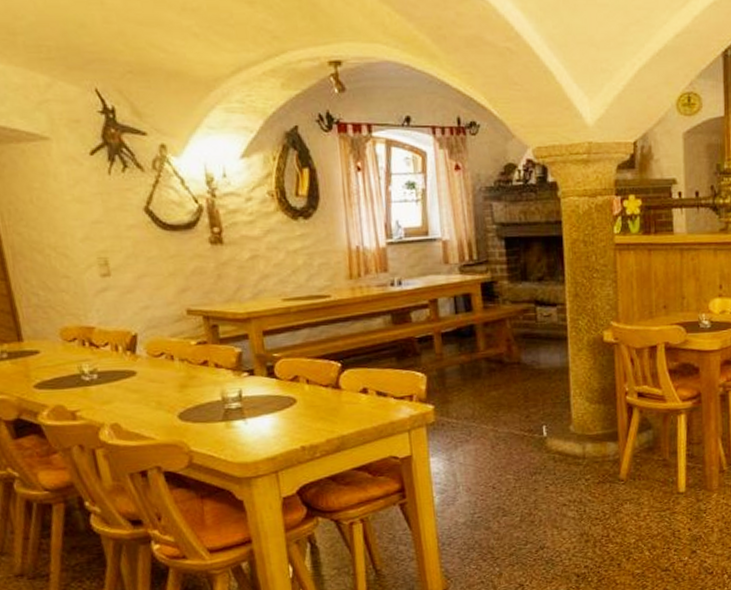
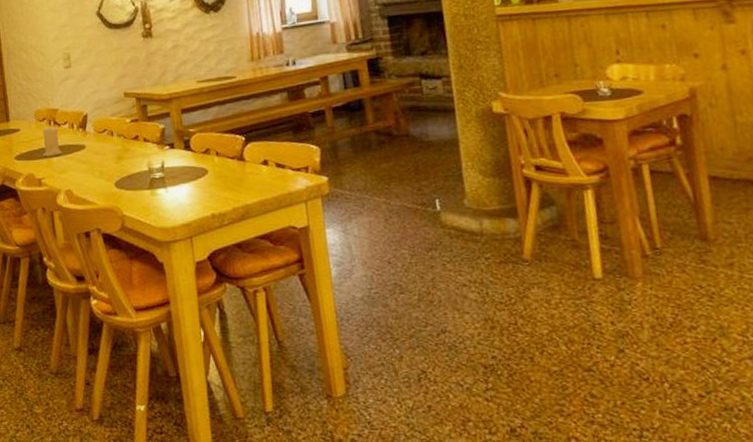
candle: none [73,347,103,386] -> present [42,125,62,157]

